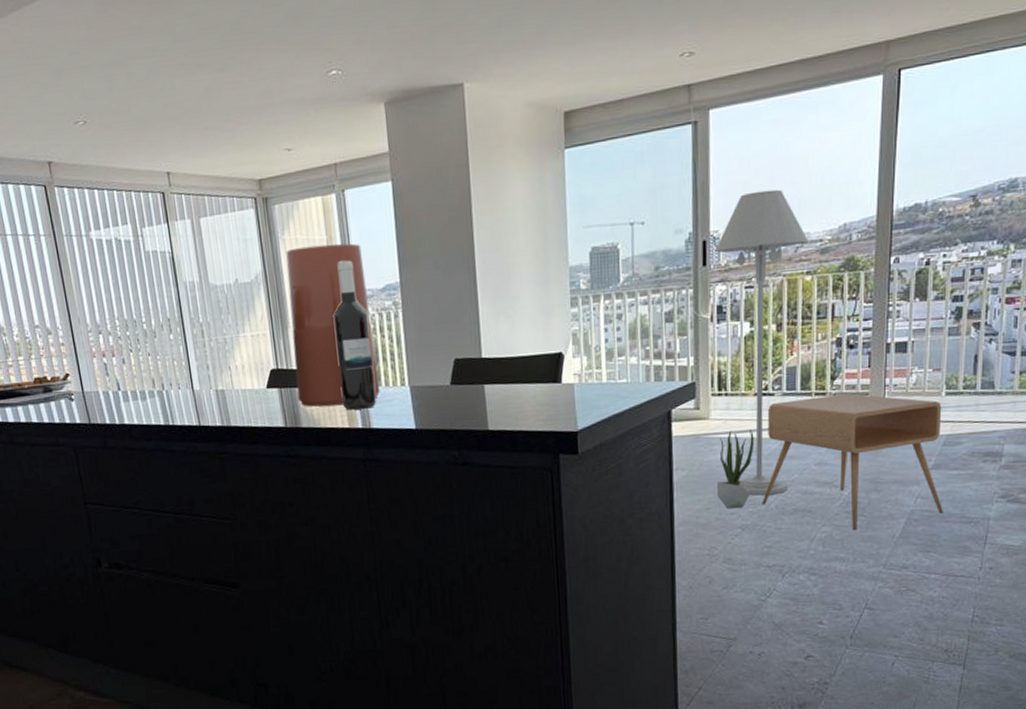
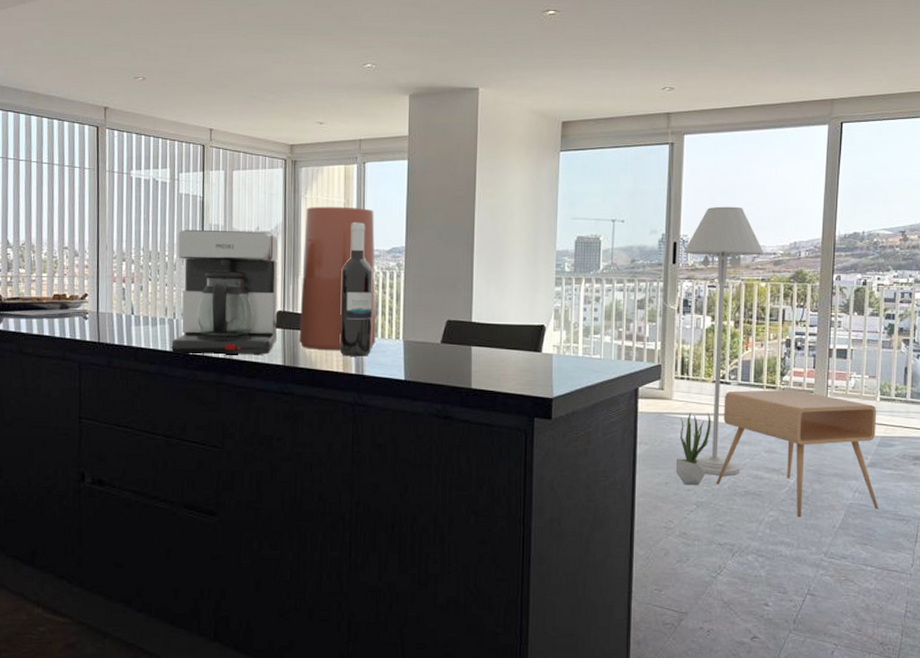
coffee maker: none [152,283,275,427] -> present [171,229,279,356]

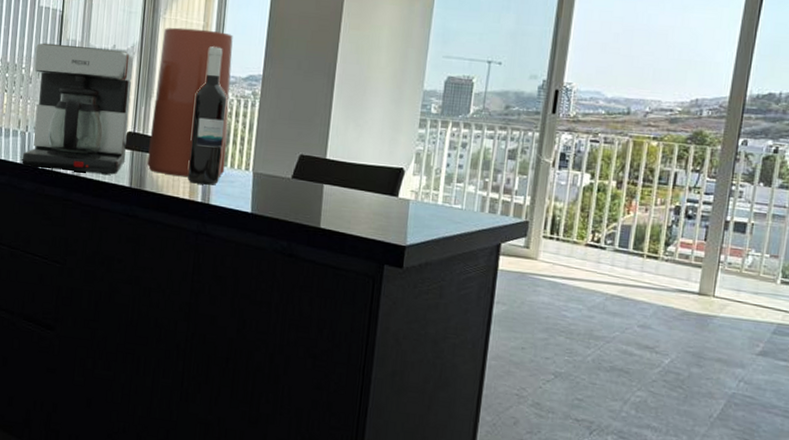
potted plant: present [675,412,711,486] -> none [534,275,580,355]
floor lamp: present [683,206,764,475] -> none [560,54,659,348]
side table: present [716,389,879,518] -> none [578,257,776,403]

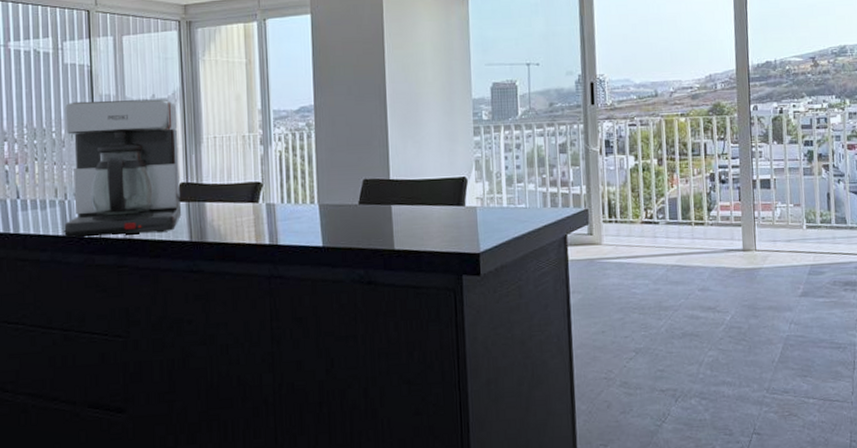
vase: present [147,27,233,177] -> none [204,67,290,222]
wine bottle: present [187,46,227,185] -> none [247,83,285,226]

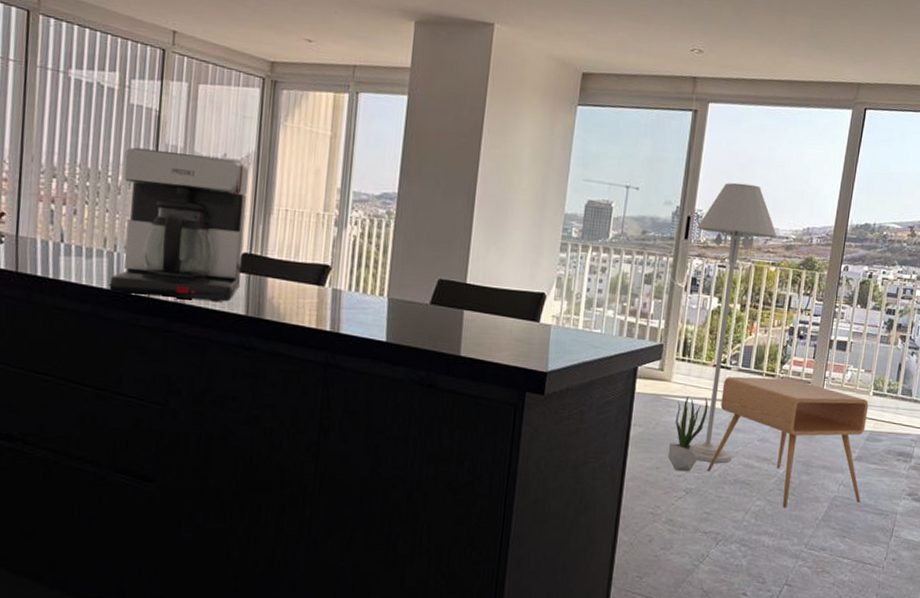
floor lamp: none [601,42,681,319] -> present [691,182,777,463]
potted plant: none [610,254,644,332] -> present [667,395,709,472]
side table: none [652,224,816,355] -> present [706,376,869,508]

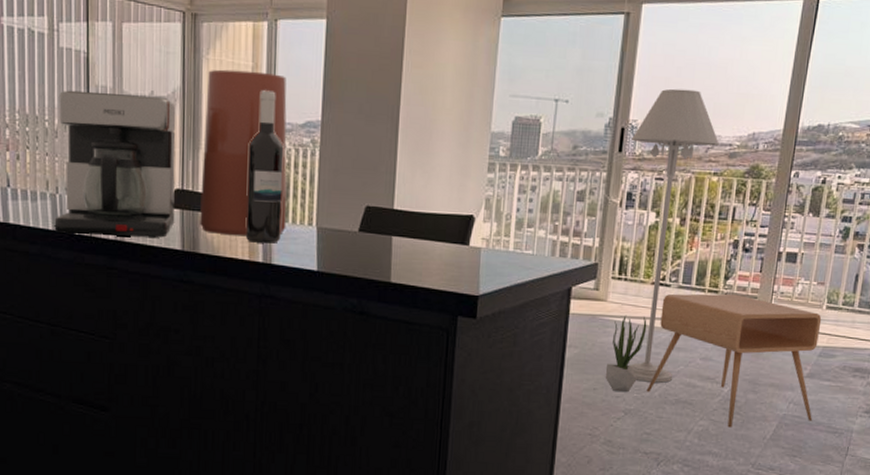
vase: none [266,136,365,304] -> present [200,69,287,235]
wine bottle: none [313,160,359,313] -> present [245,90,284,244]

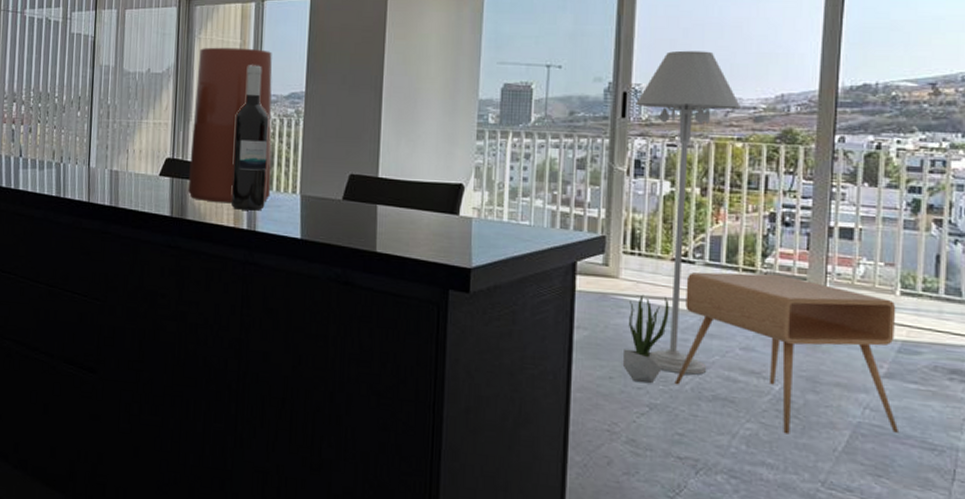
coffee maker: present [54,90,176,239] -> none [57,70,170,205]

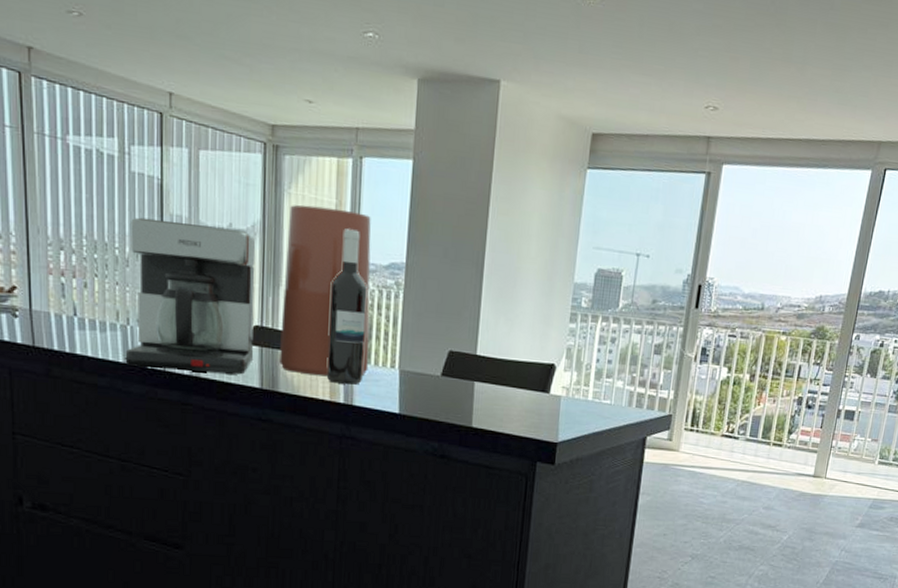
coffee maker: none [57,70,170,205] -> present [125,217,256,376]
potted plant: present [622,294,669,384] -> none [674,465,716,539]
floor lamp: present [635,50,741,375] -> none [697,249,789,530]
side table: present [674,272,900,435] -> none [712,446,874,573]

